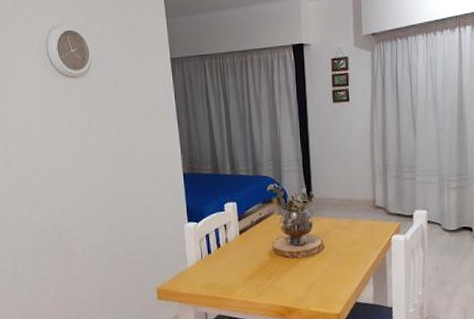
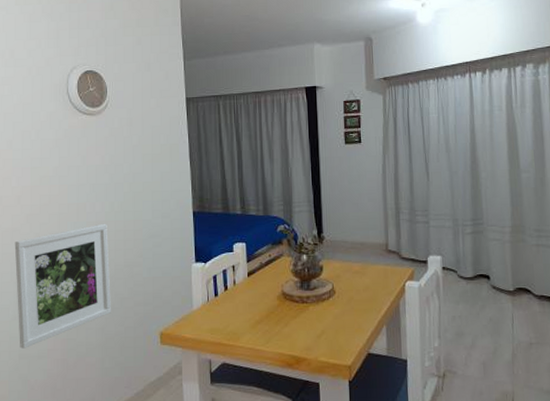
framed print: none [7,186,108,307] -> present [14,223,111,349]

